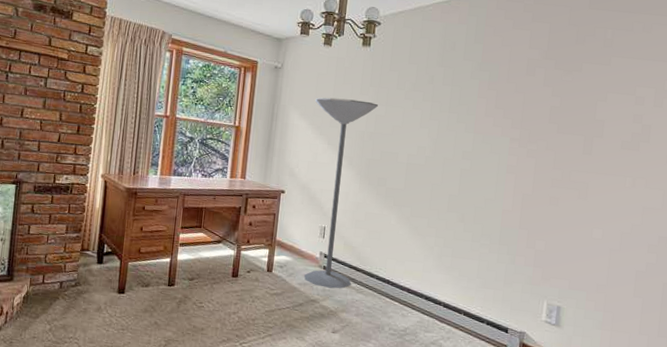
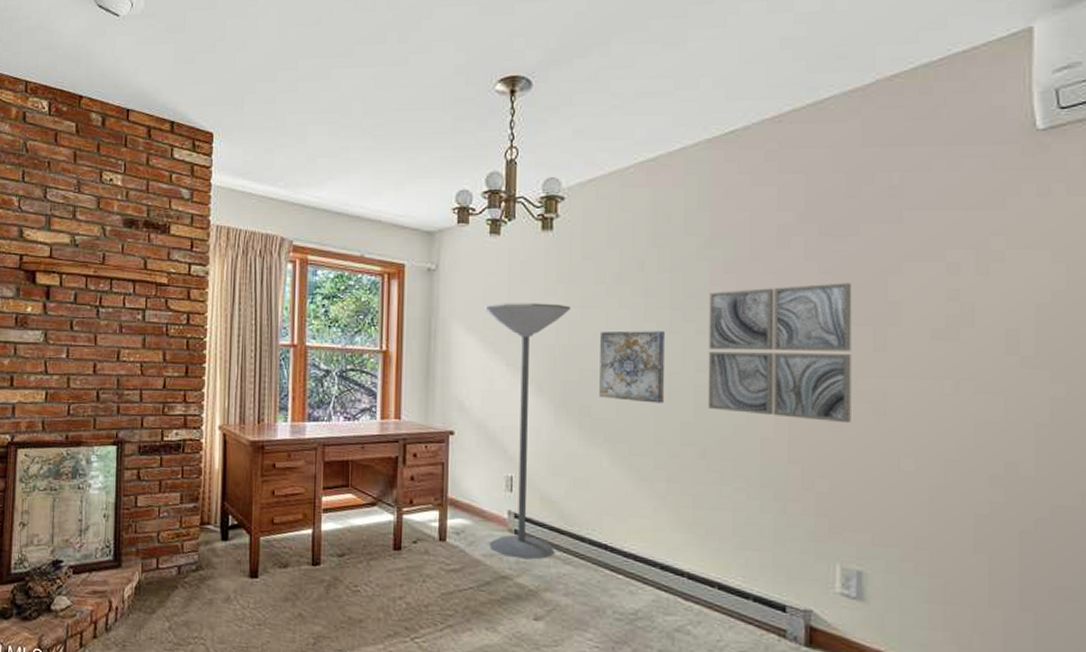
wall art: none [393,125,443,181] -> present [599,330,666,404]
wall art: none [468,102,574,203] -> present [707,283,852,424]

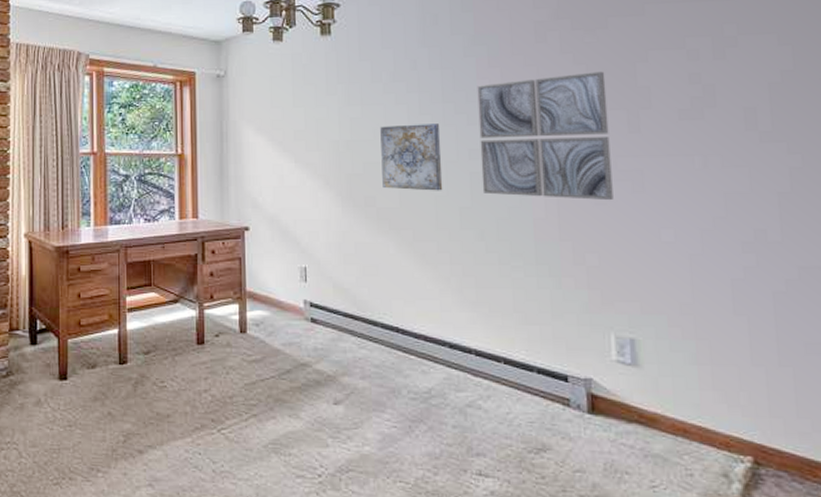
floor lamp: present [485,303,571,560] -> none [272,102,352,346]

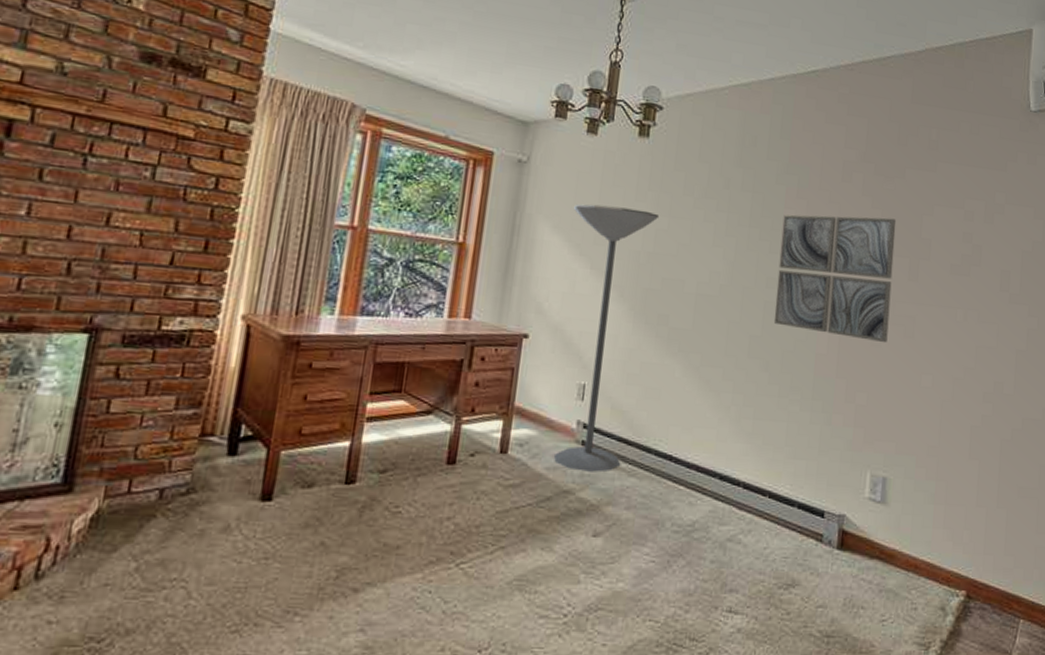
floor lamp: none [272,102,352,346] -> present [553,203,660,473]
wall art: present [380,124,443,191] -> none [678,242,742,317]

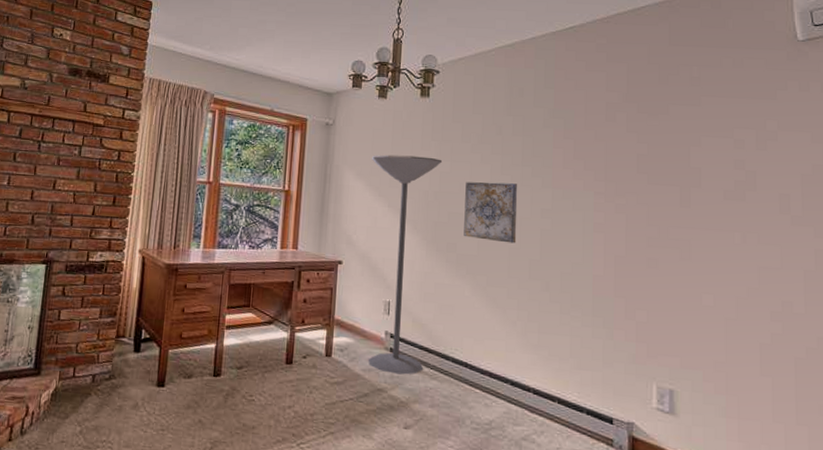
wall art: none [678,242,742,317] -> present [464,182,518,244]
wall art: present [773,214,897,343] -> none [550,151,663,265]

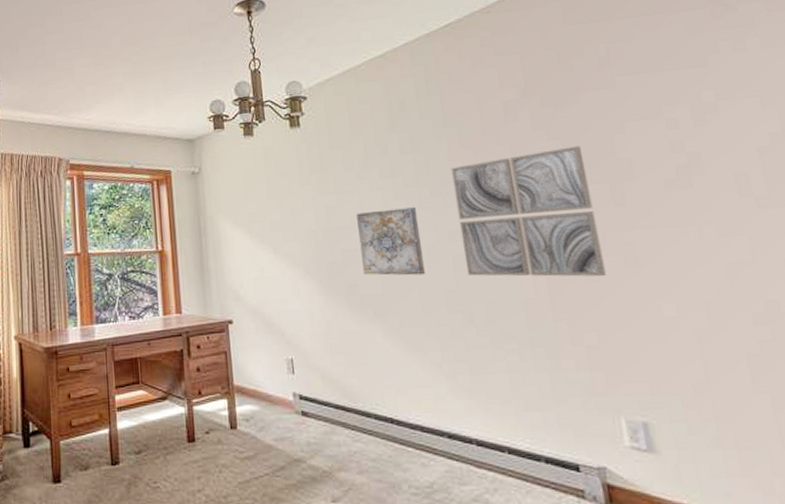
floor lamp: present [368,154,443,375] -> none [247,192,344,440]
wall art: none [550,151,663,265] -> present [451,146,606,277]

